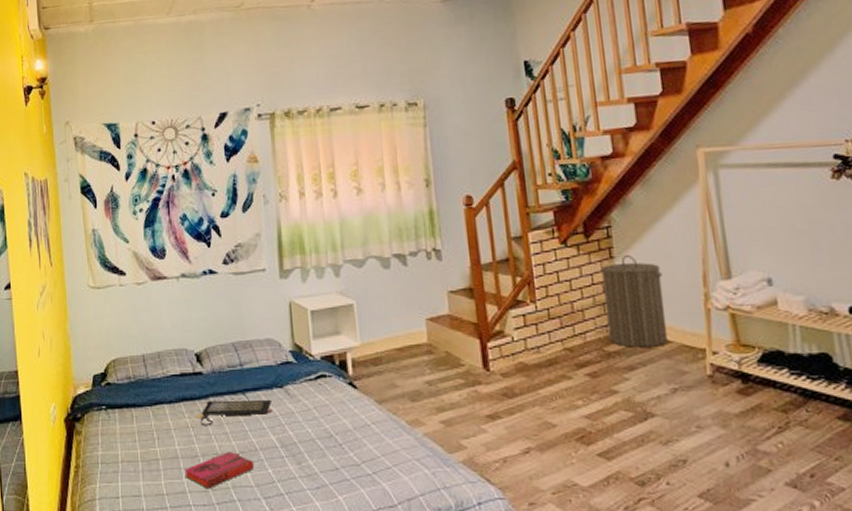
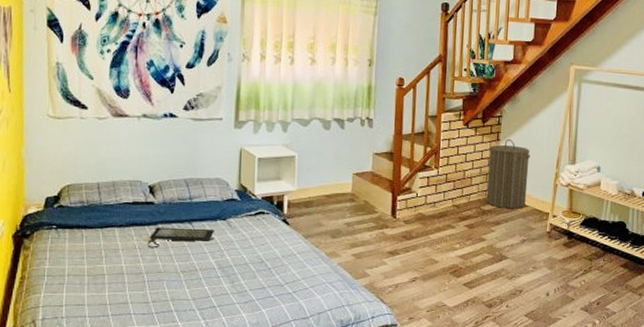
hardback book: present [184,450,254,489] -> none [128,270,192,301]

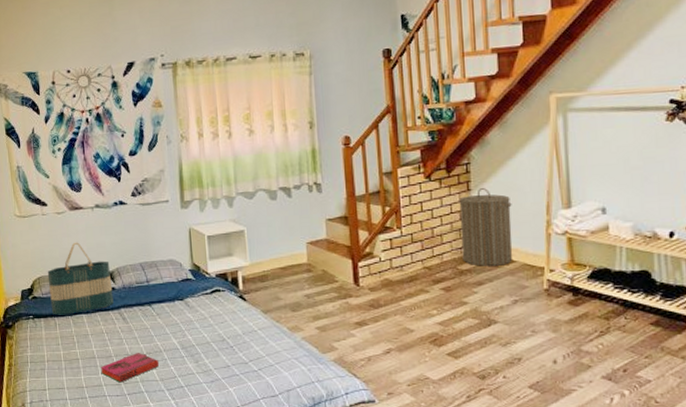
tote bag: none [79,151,152,227] -> present [47,242,114,315]
hardback book: none [128,270,192,301] -> present [100,352,159,383]
clutch bag: present [143,227,214,249] -> none [109,310,174,332]

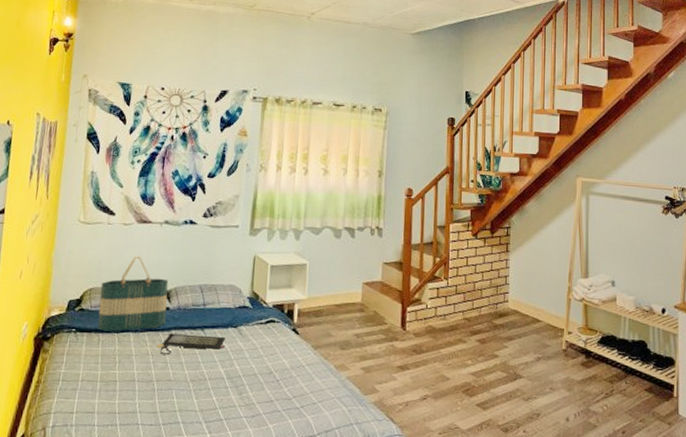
hardback book: present [100,352,159,383] -> none [138,378,201,411]
clutch bag: none [109,310,174,332] -> present [156,333,225,355]
laundry hamper: present [459,188,512,266] -> none [497,251,542,324]

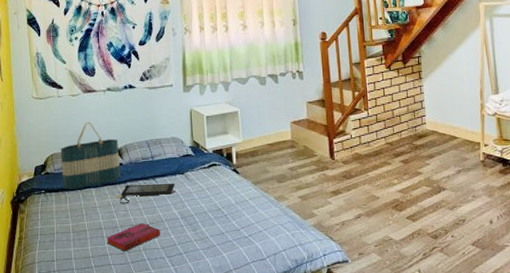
hardback book: none [138,378,201,411] -> present [106,222,160,252]

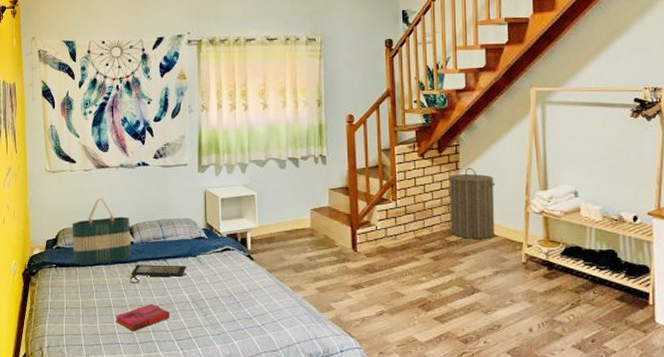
laundry hamper: none [413,77,455,142] -> present [448,168,495,239]

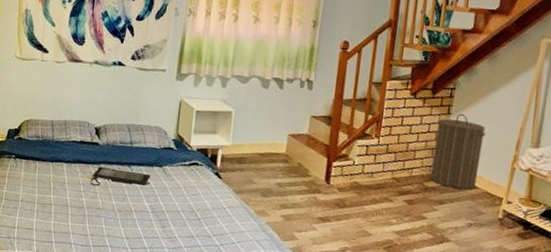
tote bag: present [72,198,131,265] -> none [34,93,98,161]
hardback book: present [115,303,170,332] -> none [70,208,127,234]

